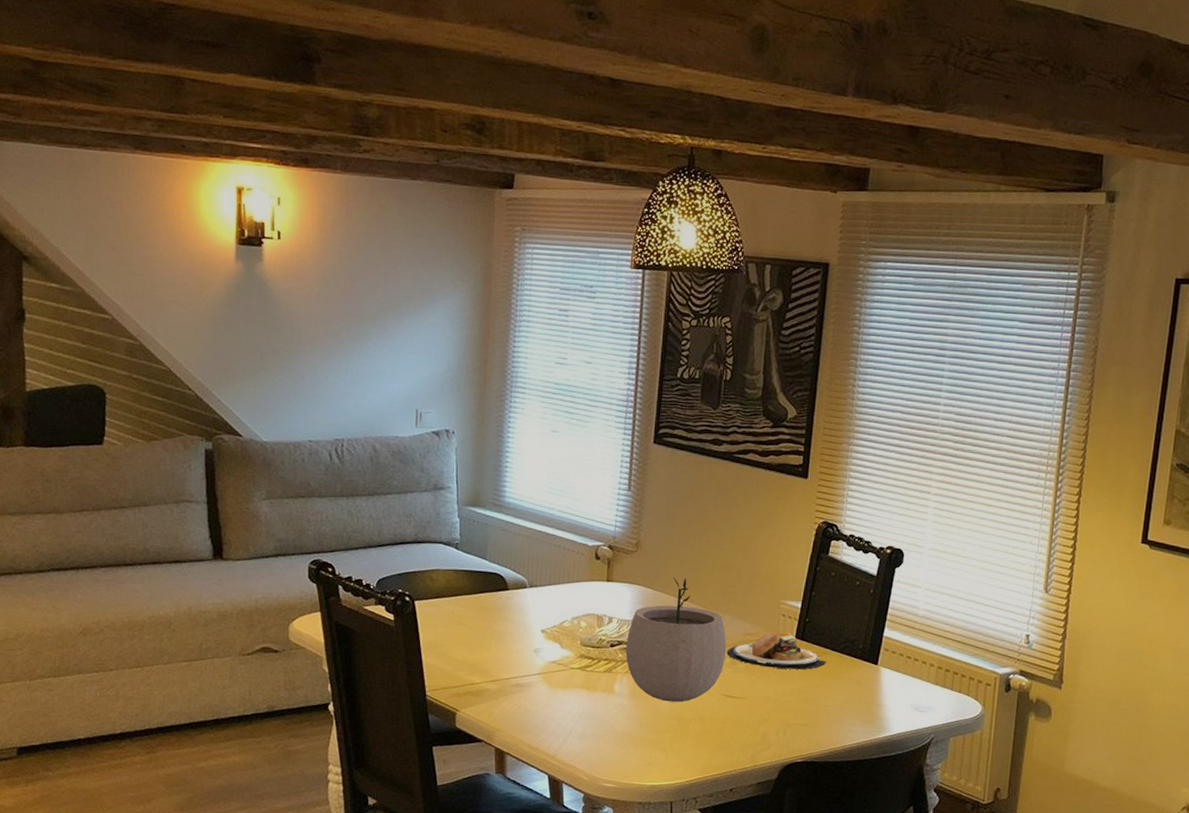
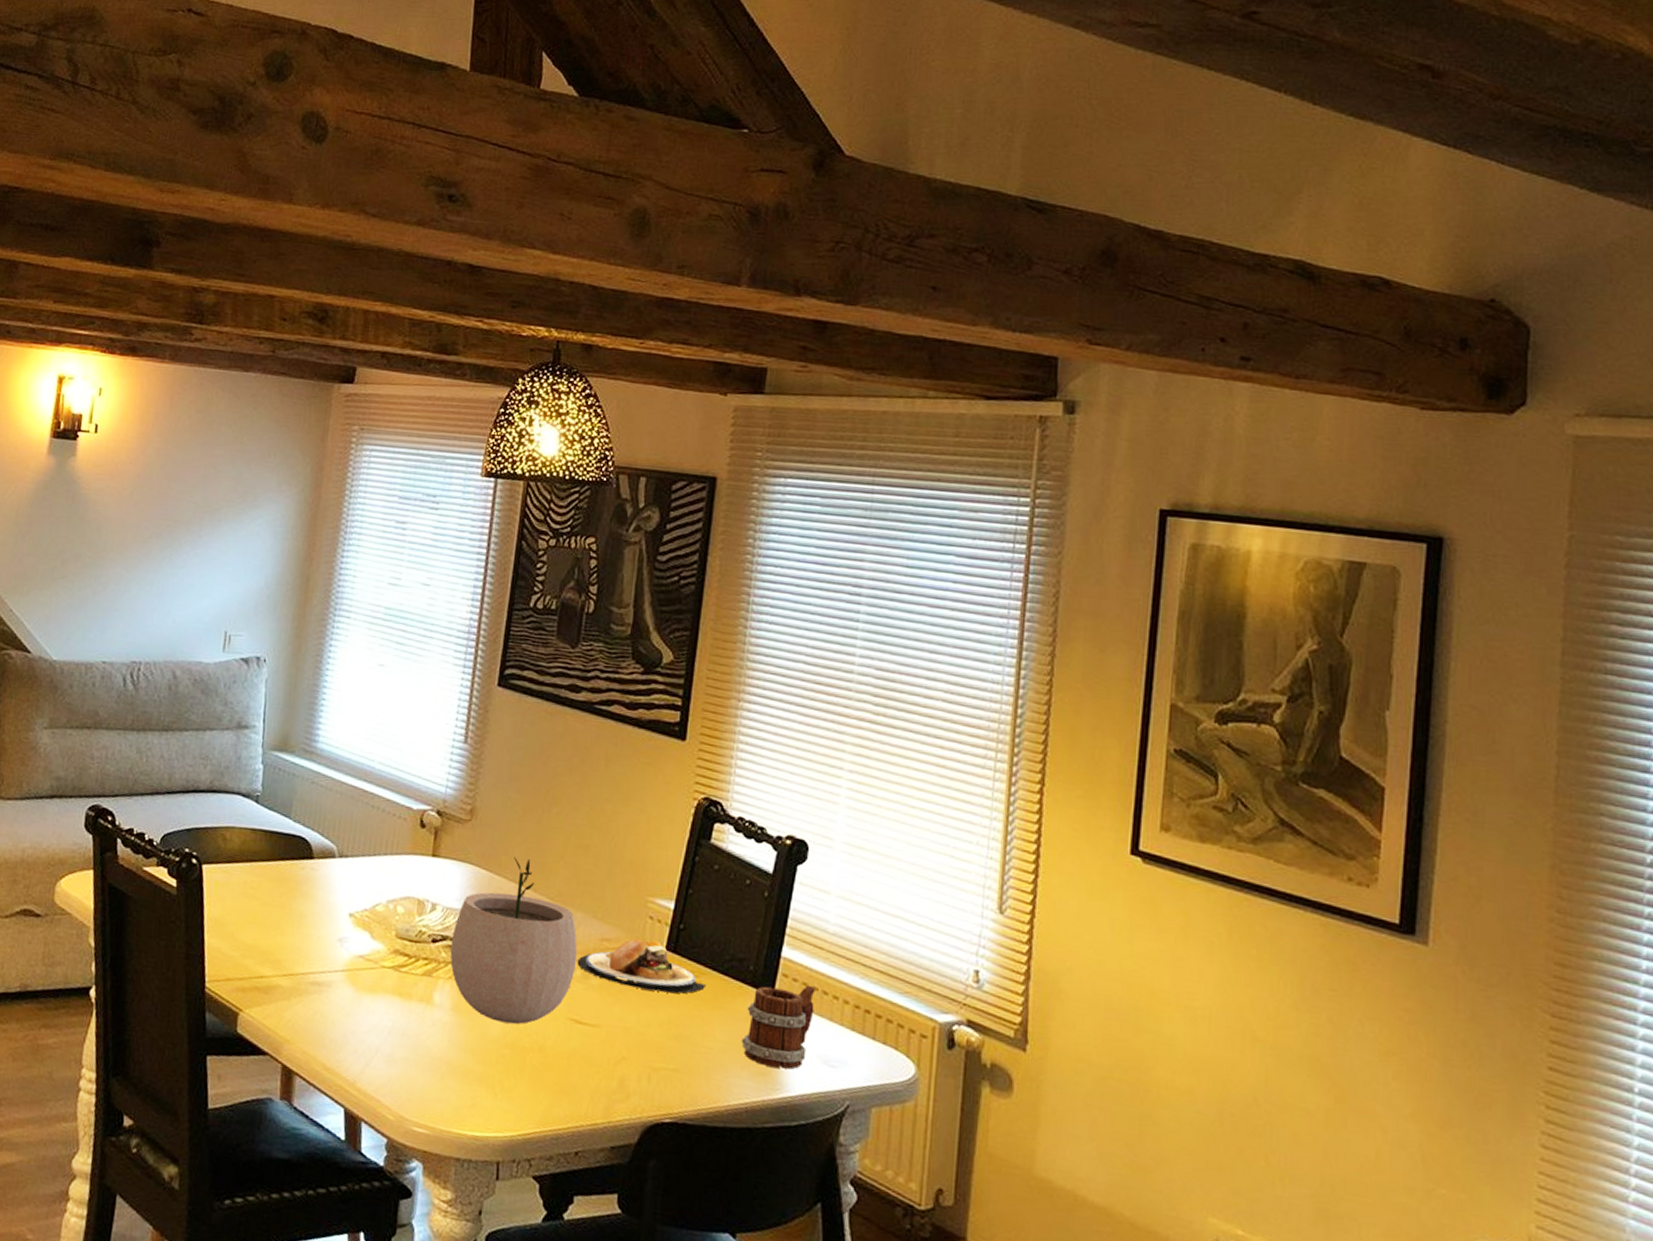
mug: none [854,655,909,716] -> present [741,984,816,1070]

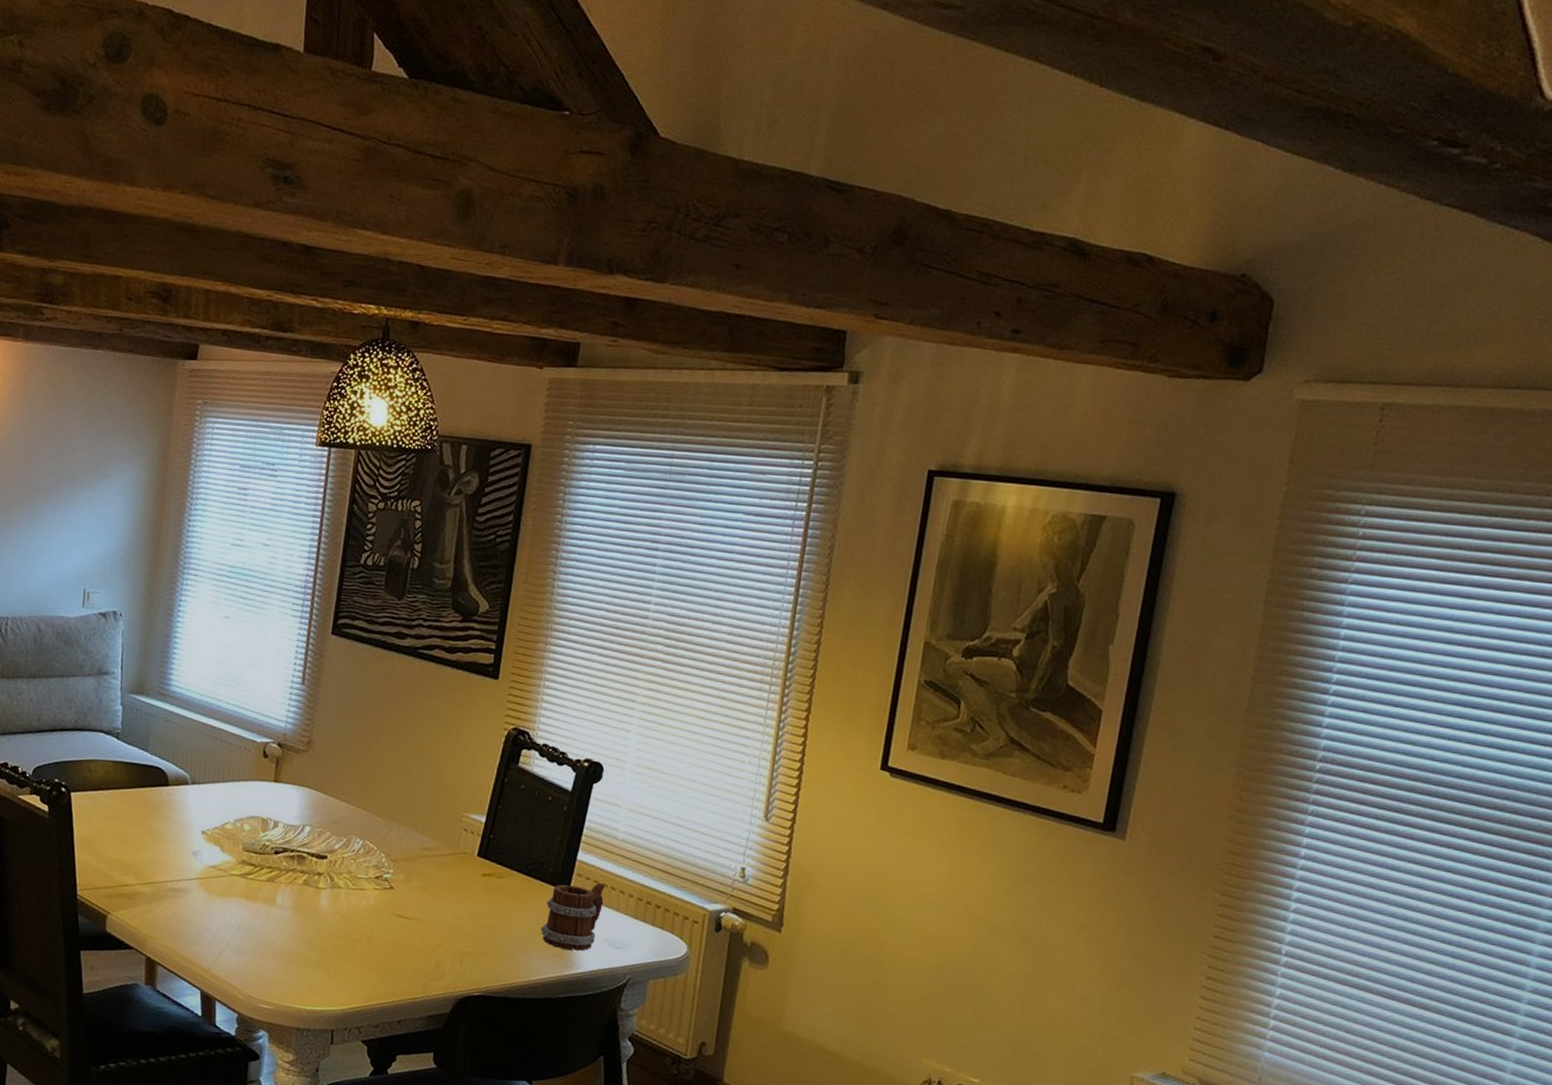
plant pot: present [450,857,578,1025] -> none [290,781,401,920]
plate: present [577,938,707,994] -> none [401,847,512,892]

